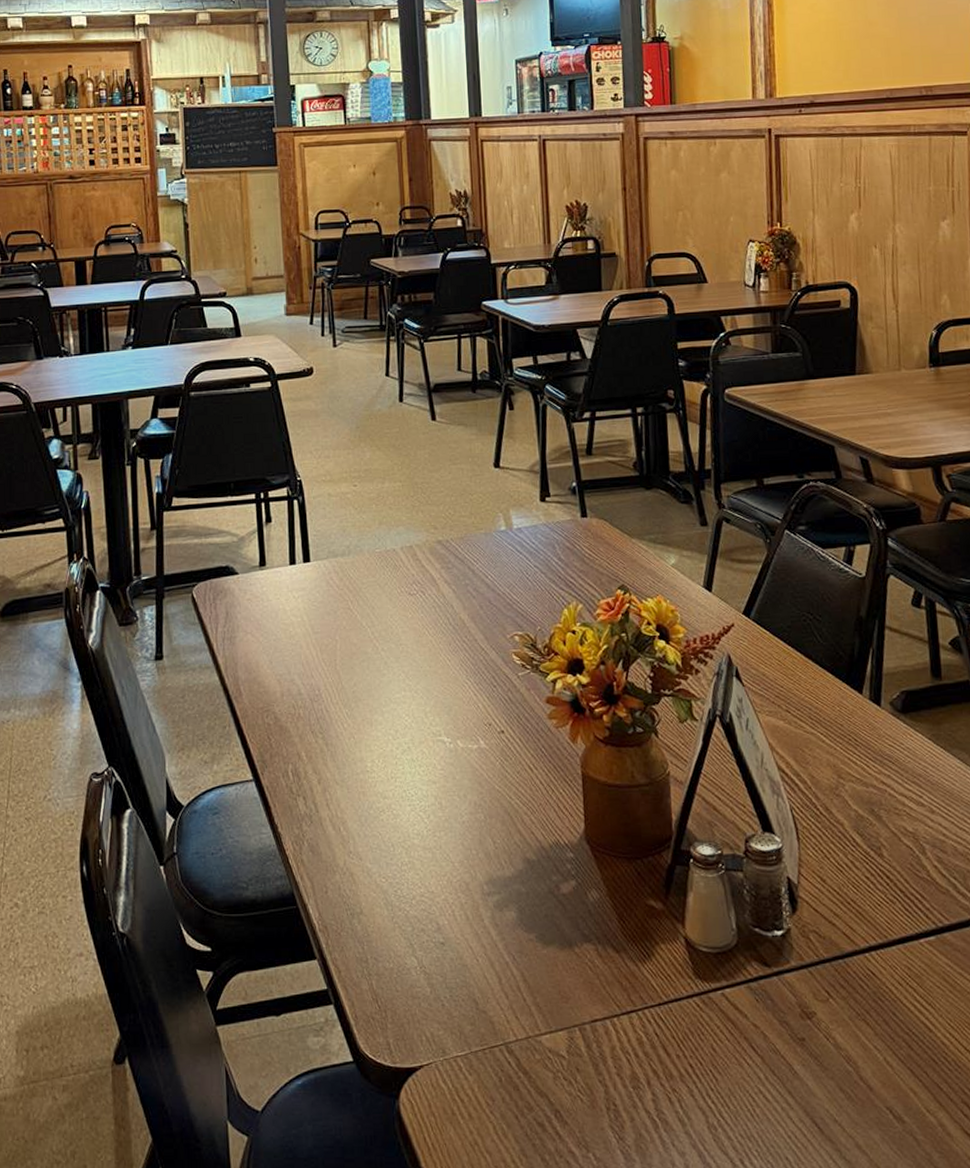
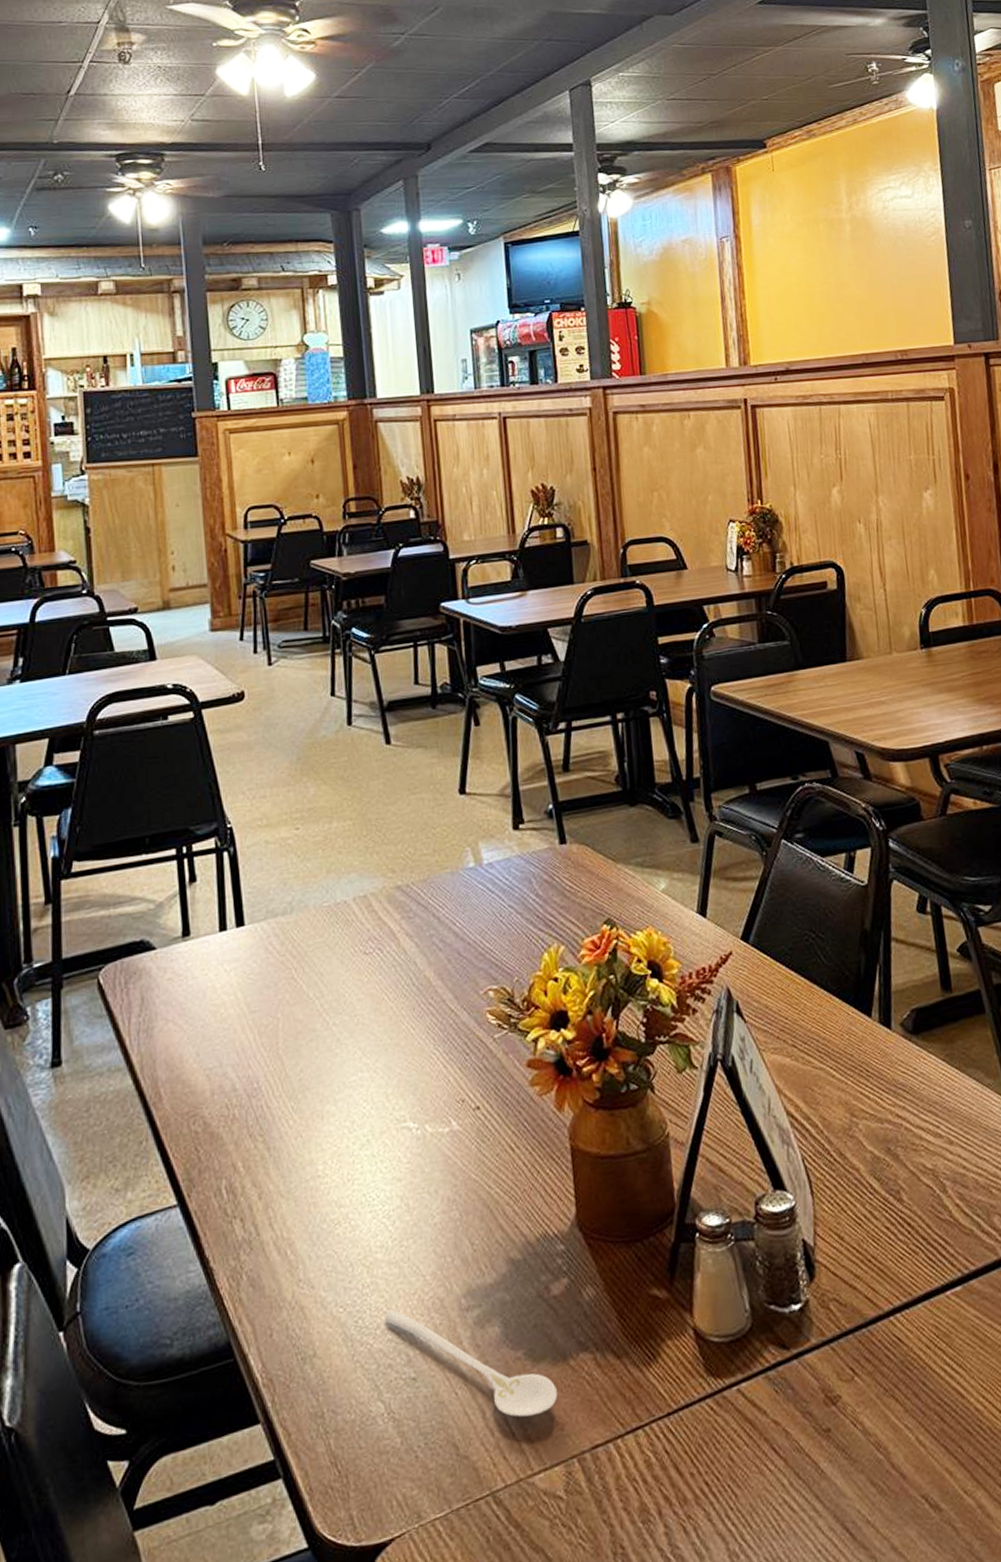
stirrer: none [419,886,563,988] -> present [385,1310,557,1417]

